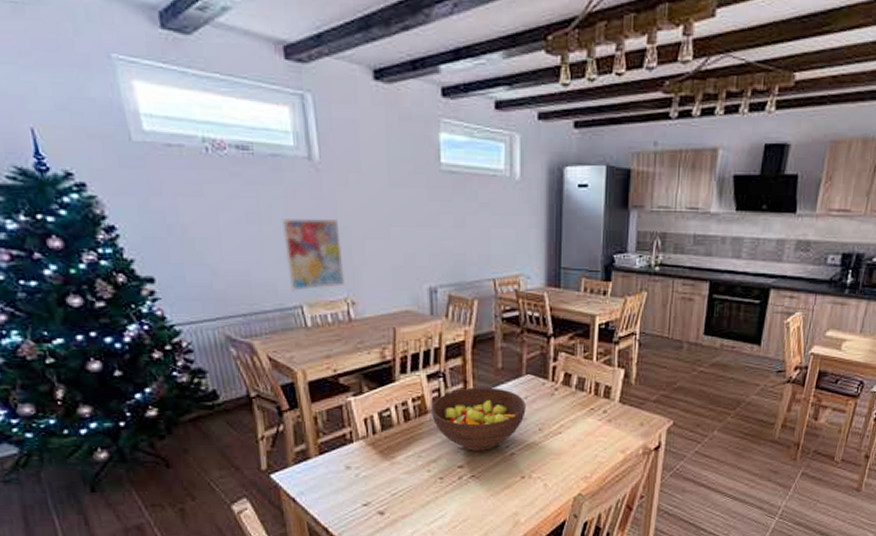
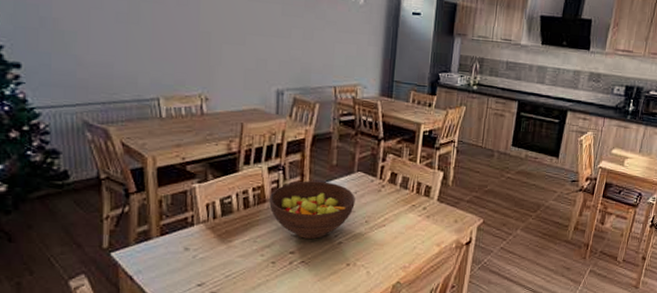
wall art: present [281,218,345,291] -> none [147,20,201,86]

